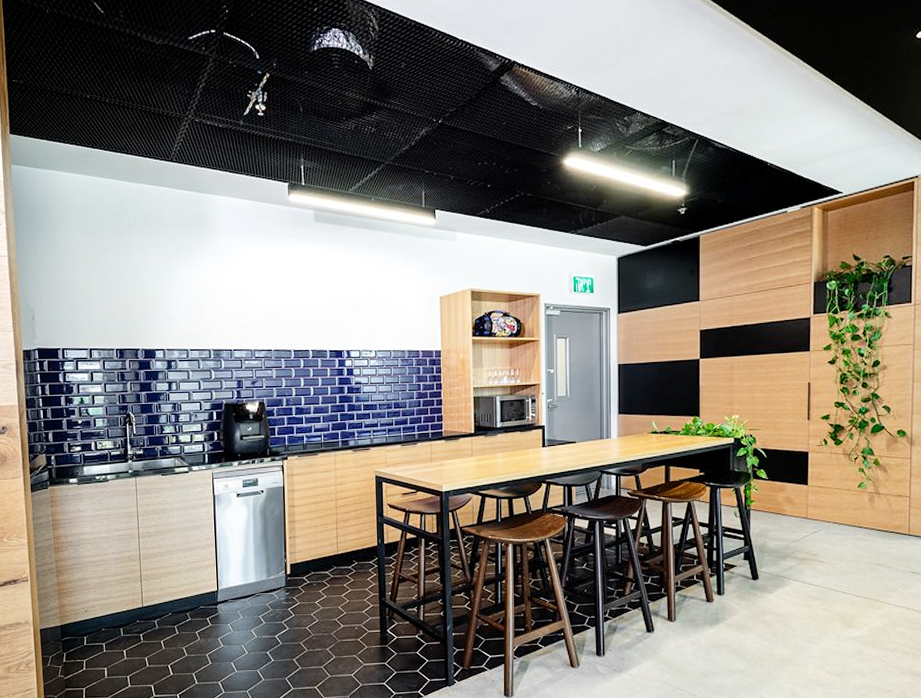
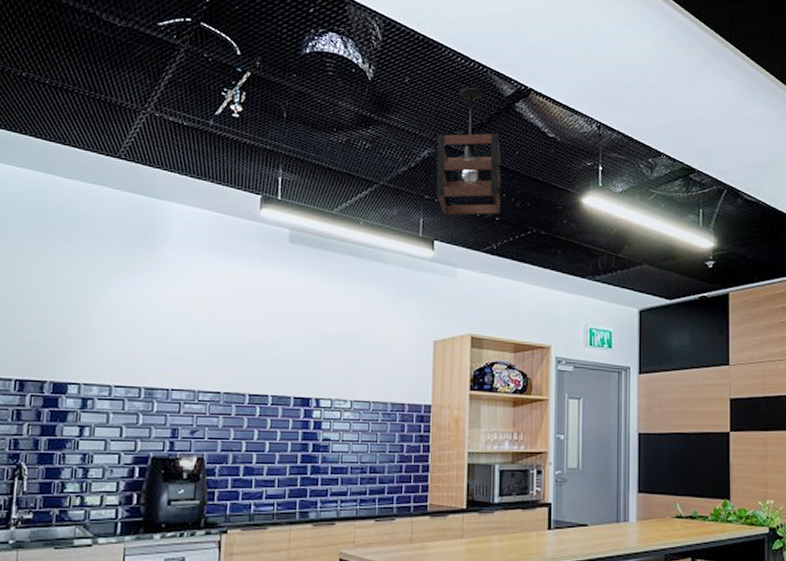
pendant light: none [433,66,492,187] -> present [436,88,501,216]

